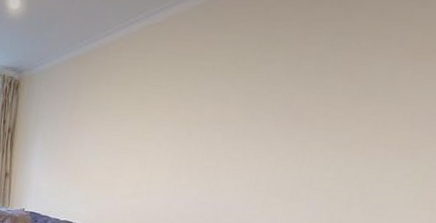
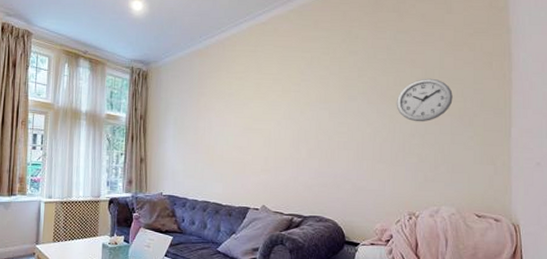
wall clock: none [312,96,398,152] -> present [396,78,453,122]

